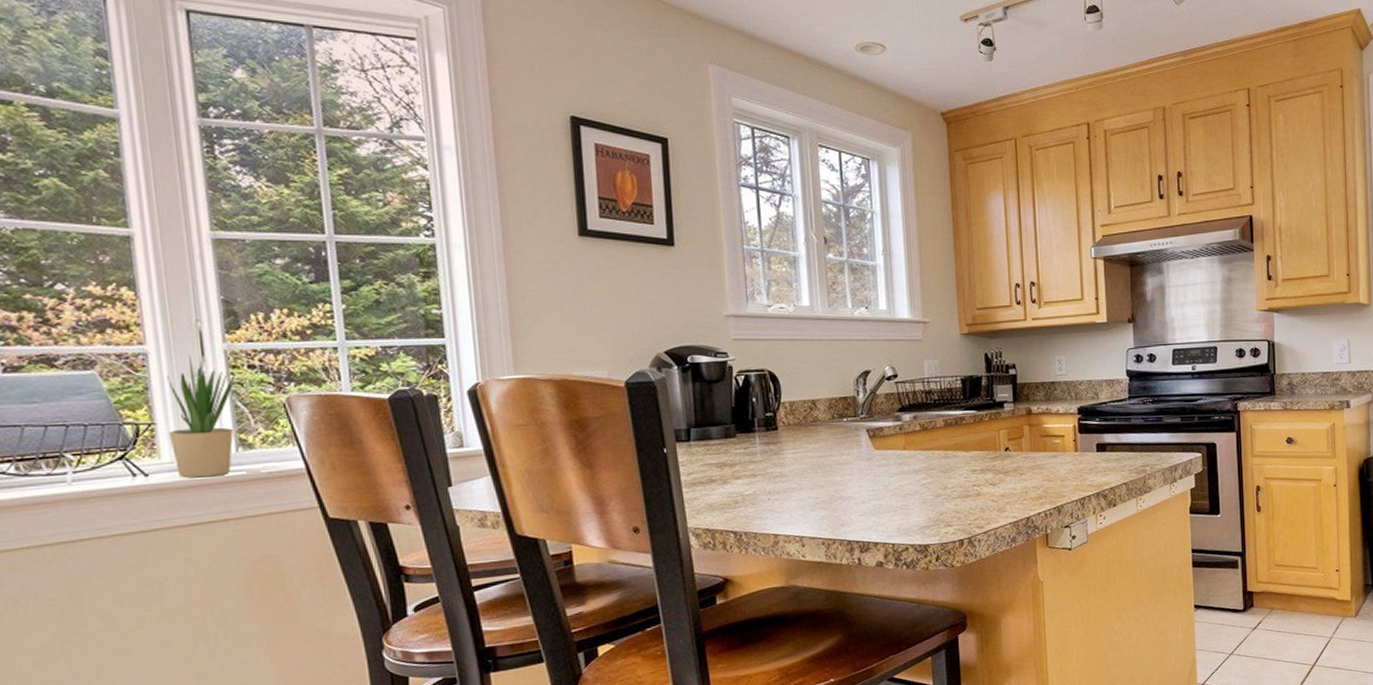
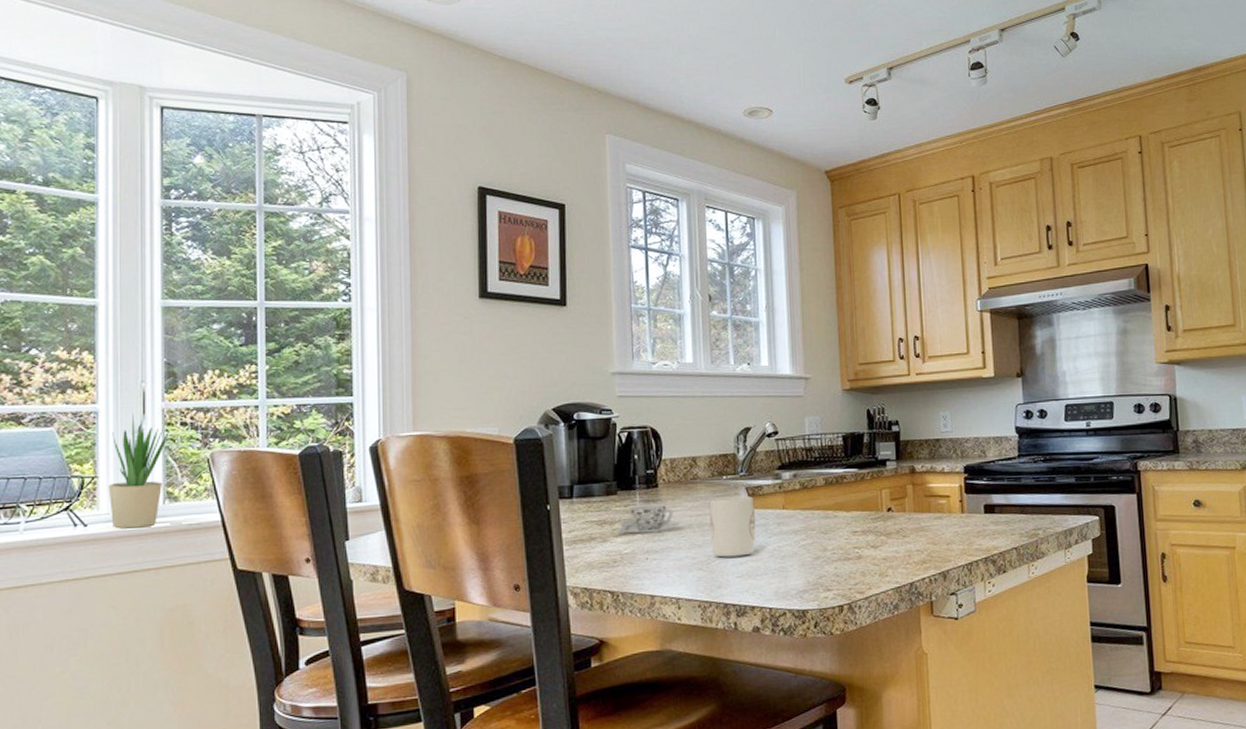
teacup: none [737,445,802,476] -> present [617,503,681,535]
mug: none [830,437,878,497] -> present [709,496,756,558]

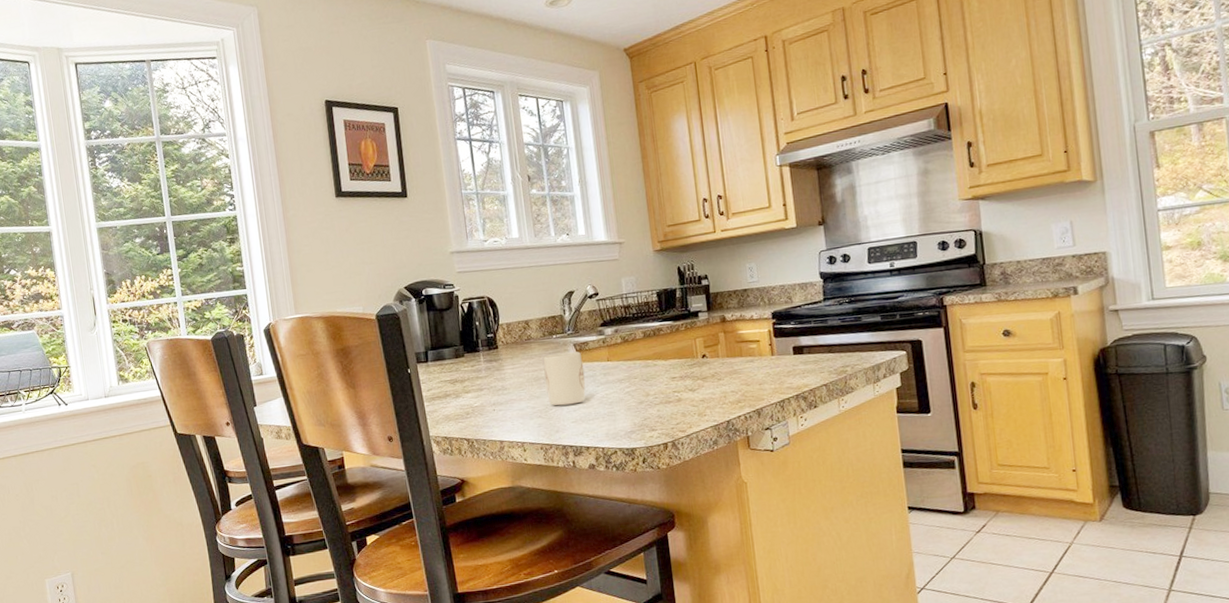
potted plant: present [108,412,169,529] -> none [75,314,116,406]
teacup: present [617,503,681,535] -> none [467,362,520,391]

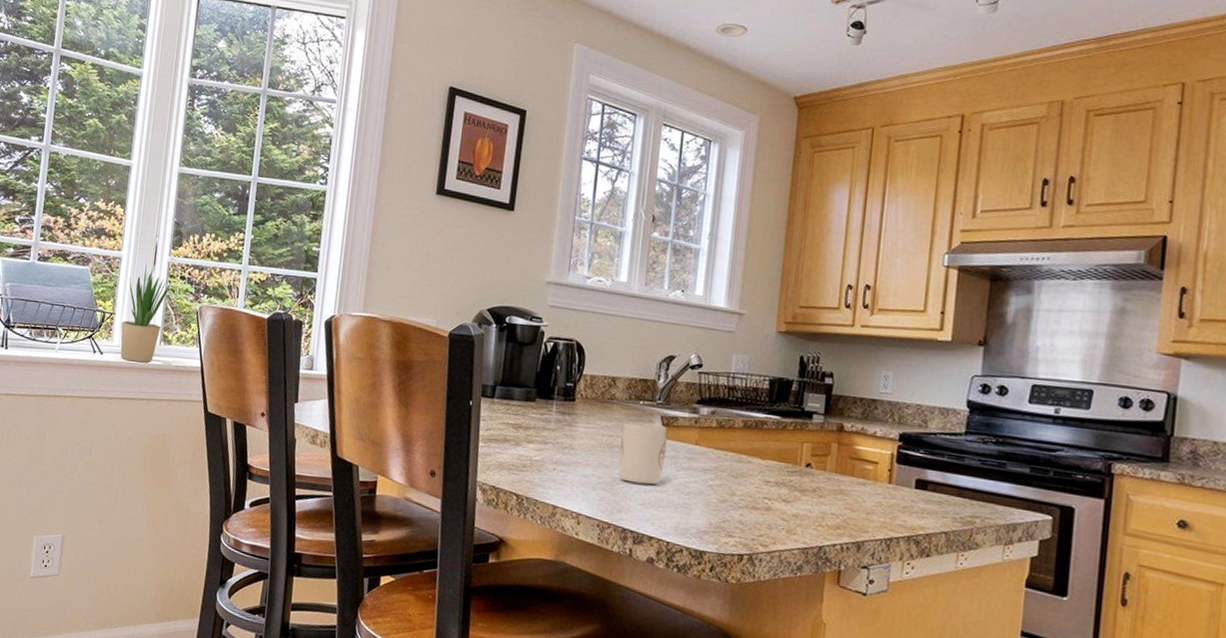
potted plant: none [75,314,116,406] -> present [120,262,171,363]

